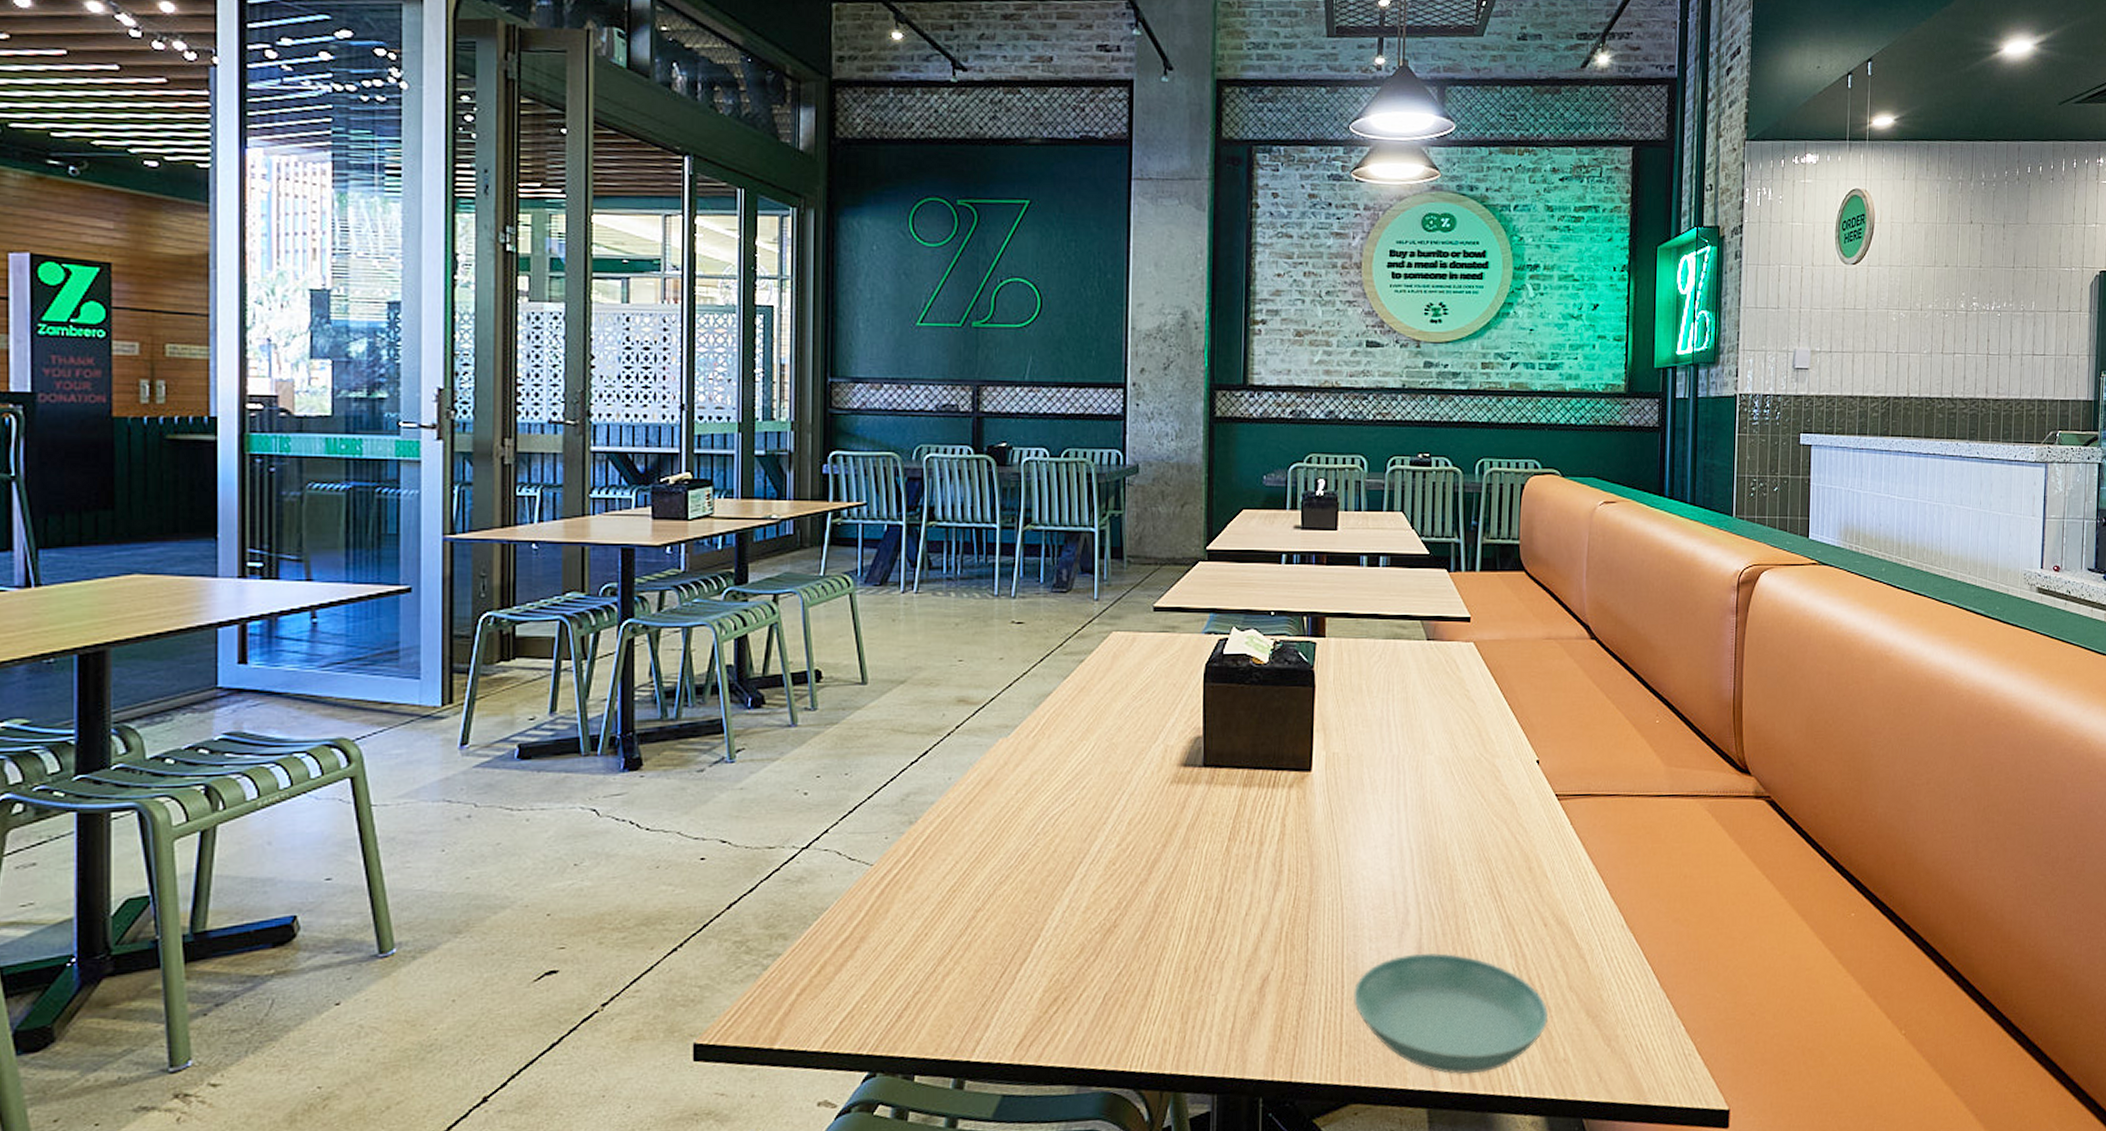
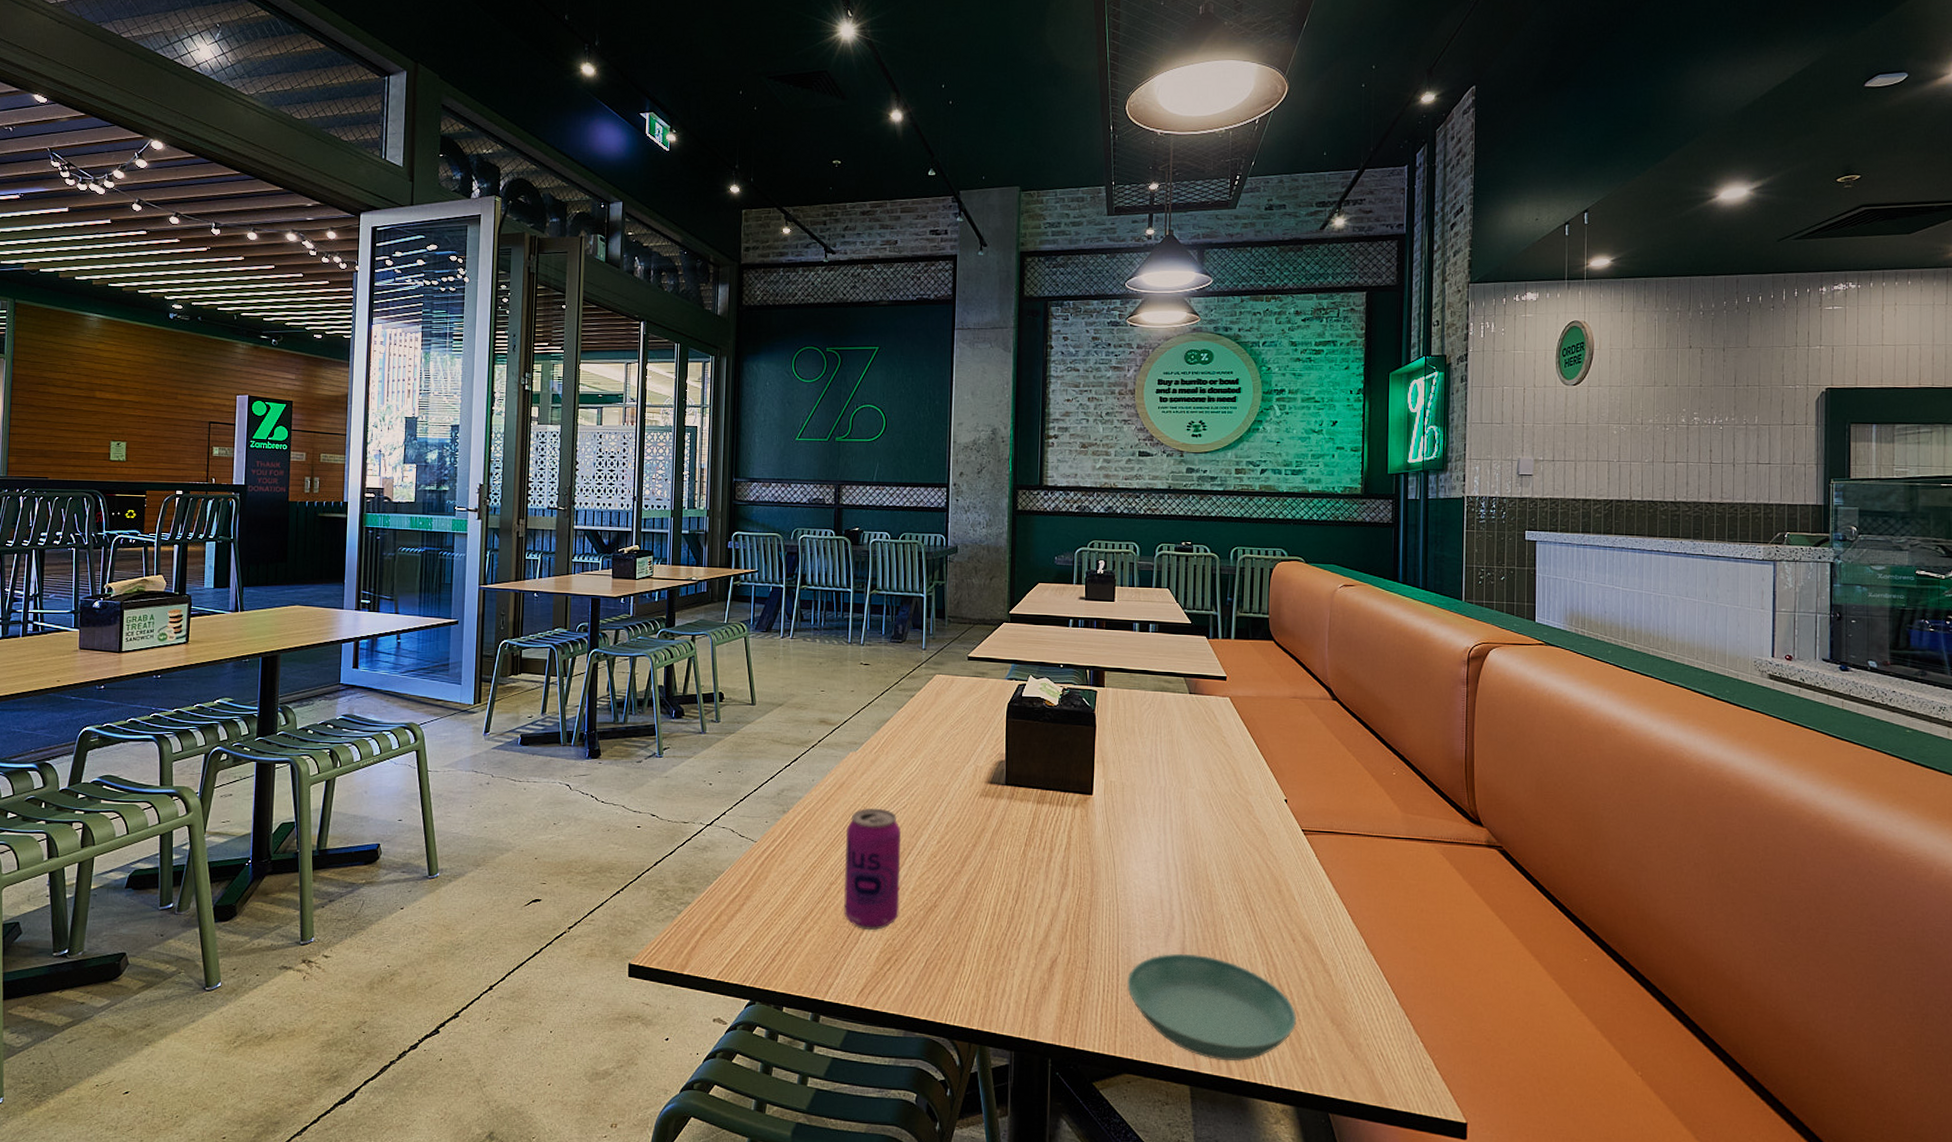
beverage can: none [994,808,1070,965] -> present [844,808,901,931]

